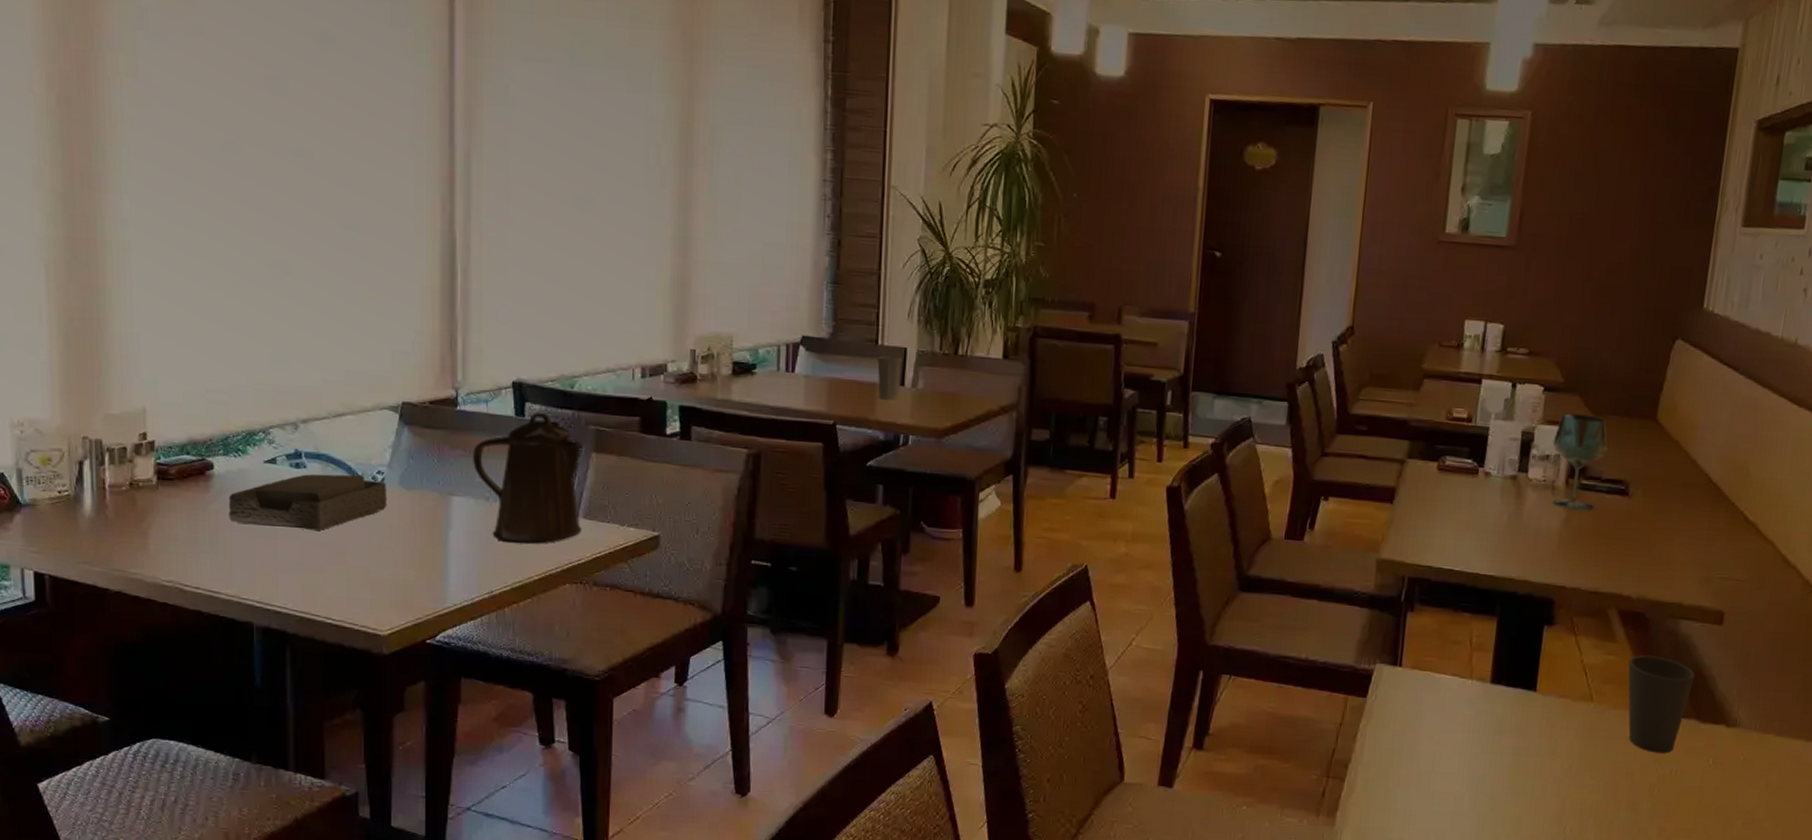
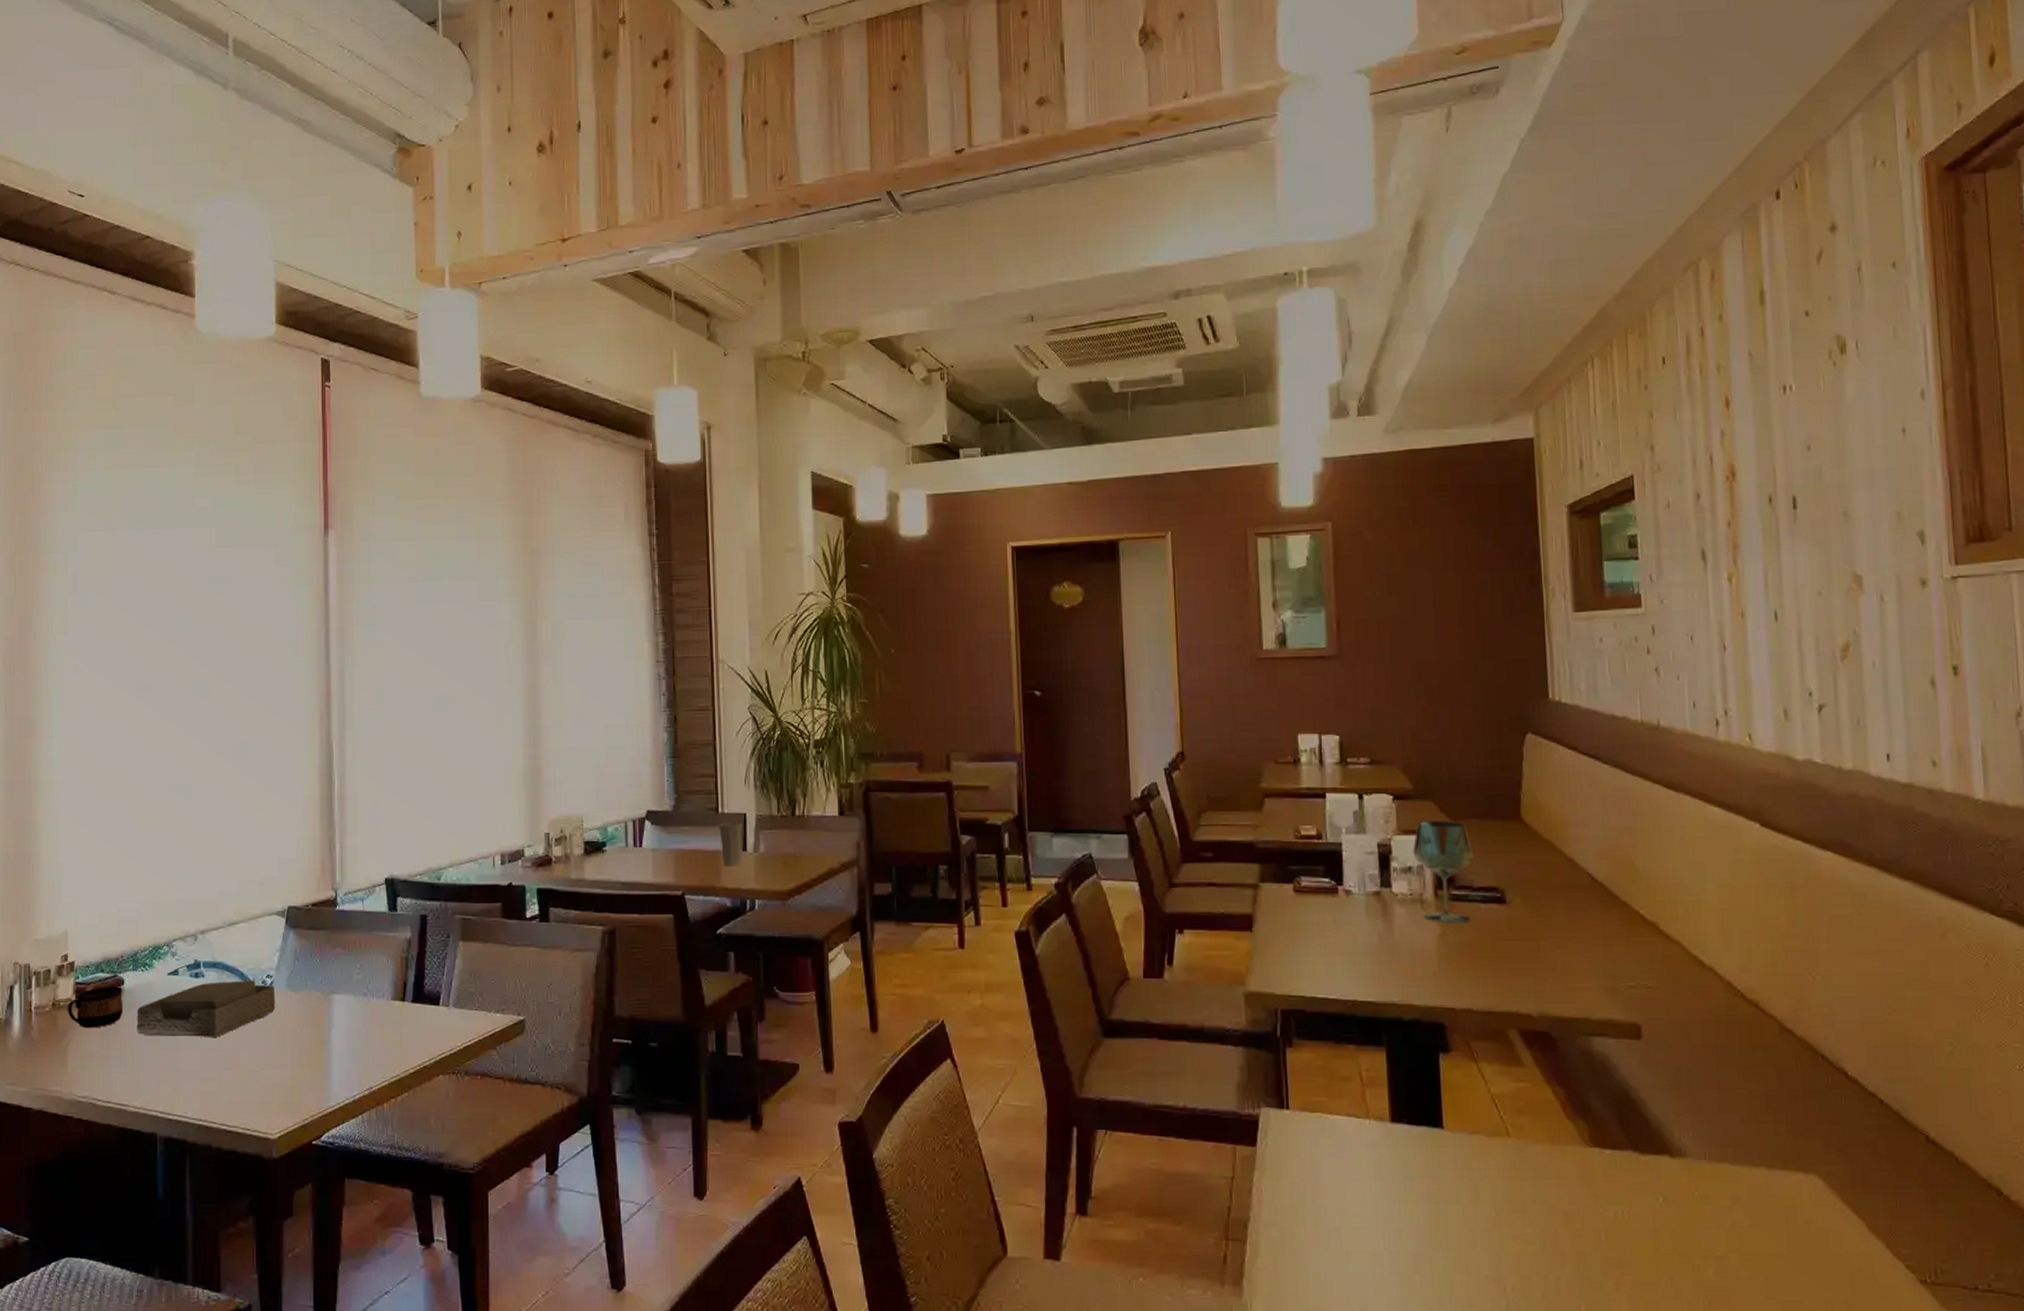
cup: none [147,469,213,512] -> present [67,986,123,1029]
teapot: present [473,412,581,544] -> none [351,905,452,1036]
cup: present [1628,655,1696,753] -> none [1542,1080,1623,1192]

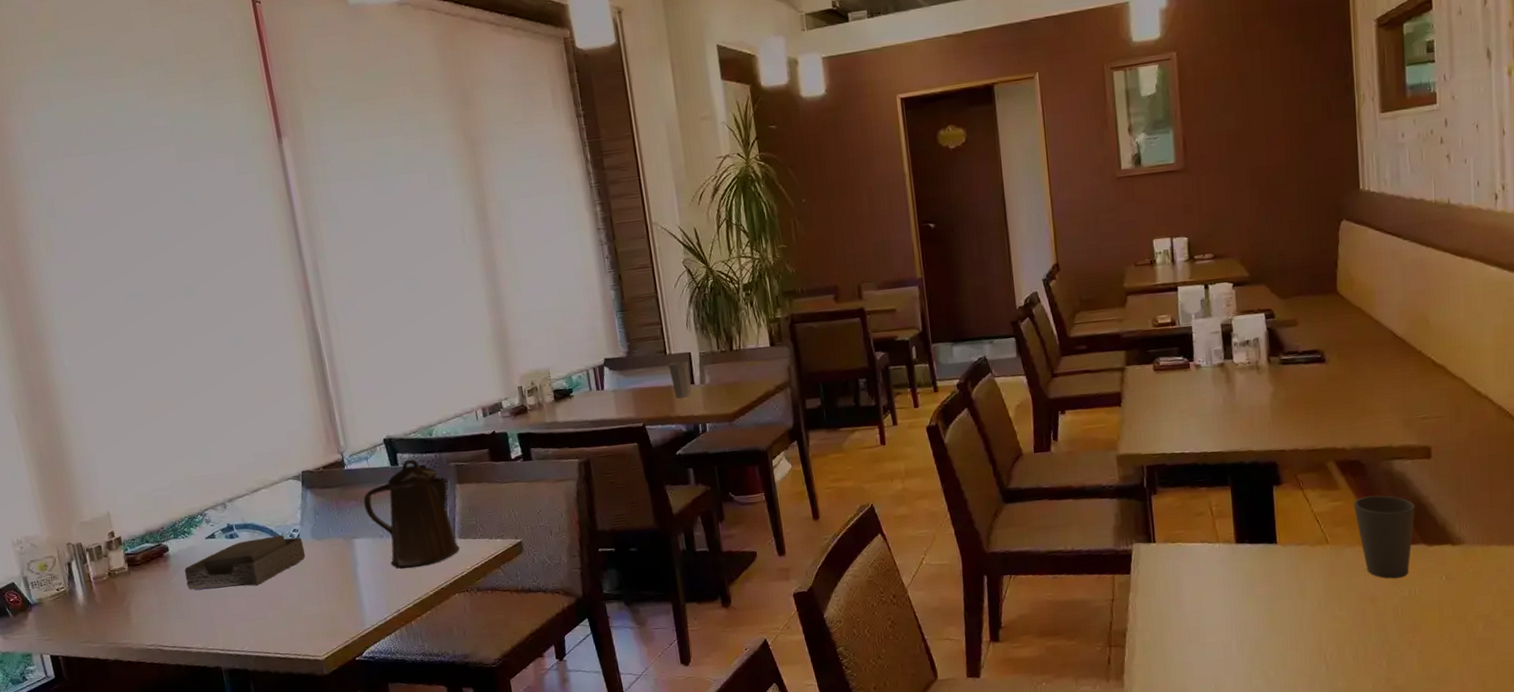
cup: present [67,986,123,1029] -> none [122,553,173,590]
teapot: none [351,905,452,1036] -> present [363,459,459,568]
wine glass: present [1412,821,1474,925] -> none [1249,299,1299,384]
cup: none [1542,1080,1623,1192] -> present [1354,495,1416,579]

